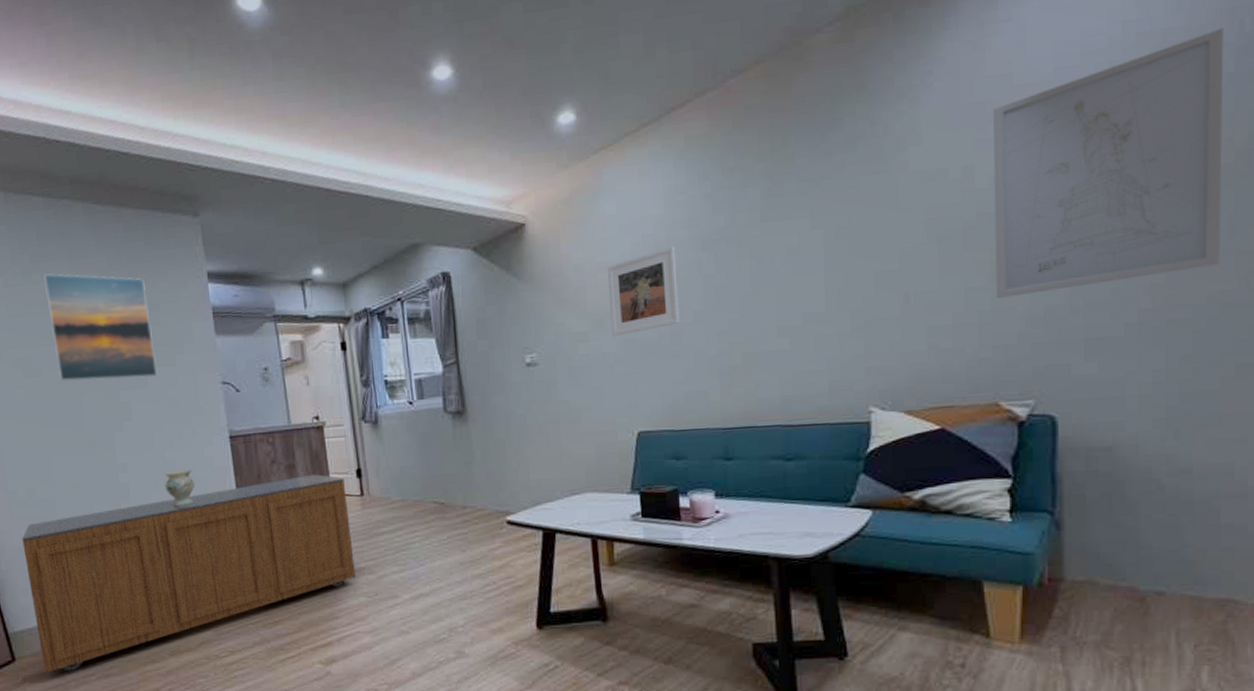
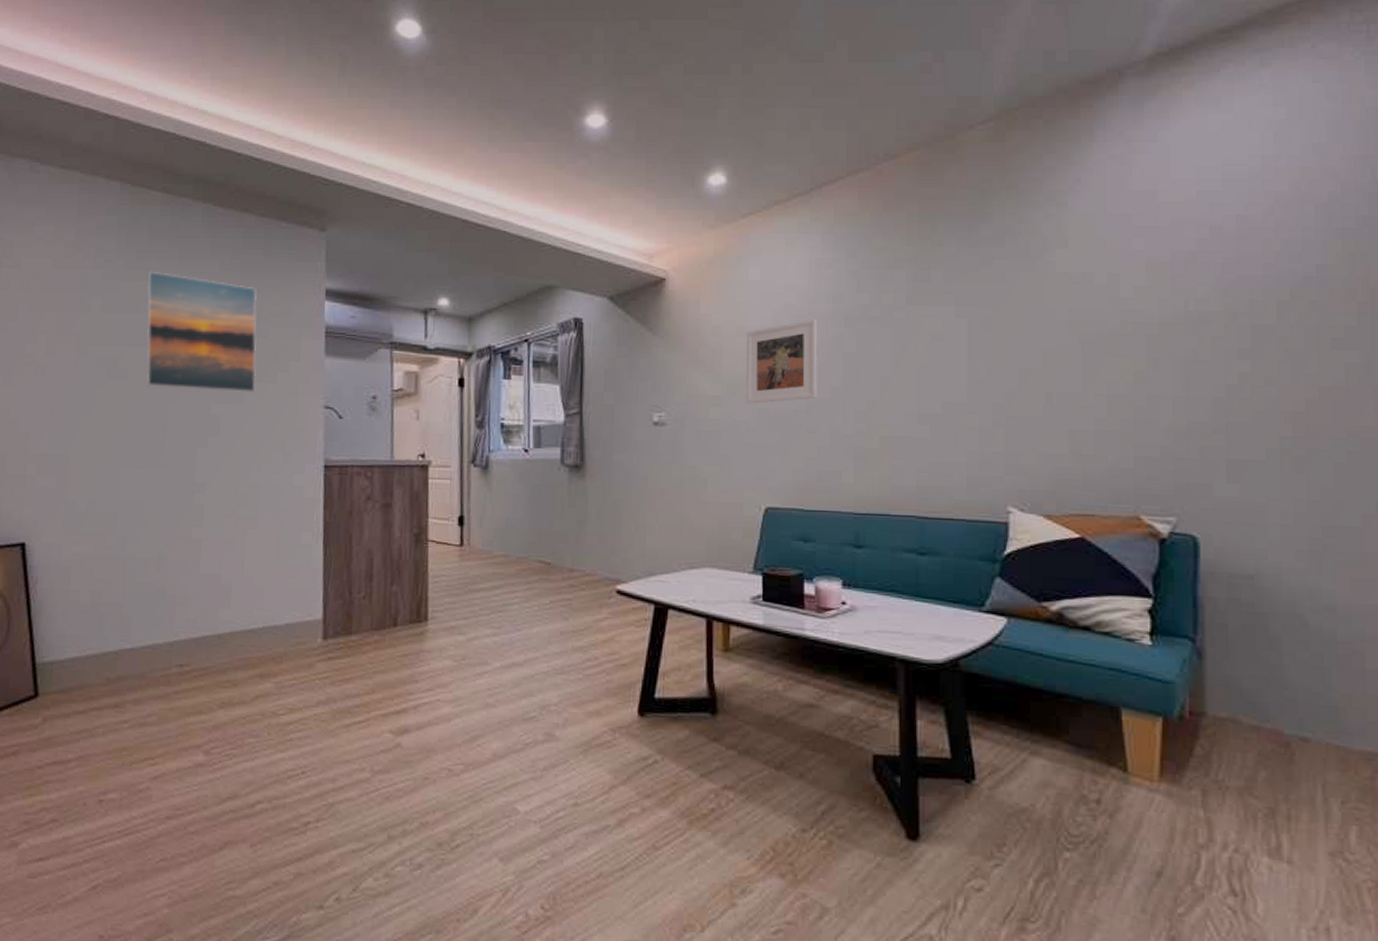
sideboard: present [22,474,356,673] -> none [70,516,445,716]
vase: present [165,470,195,507] -> none [244,497,278,537]
wall art: present [993,27,1224,298] -> none [1138,173,1359,409]

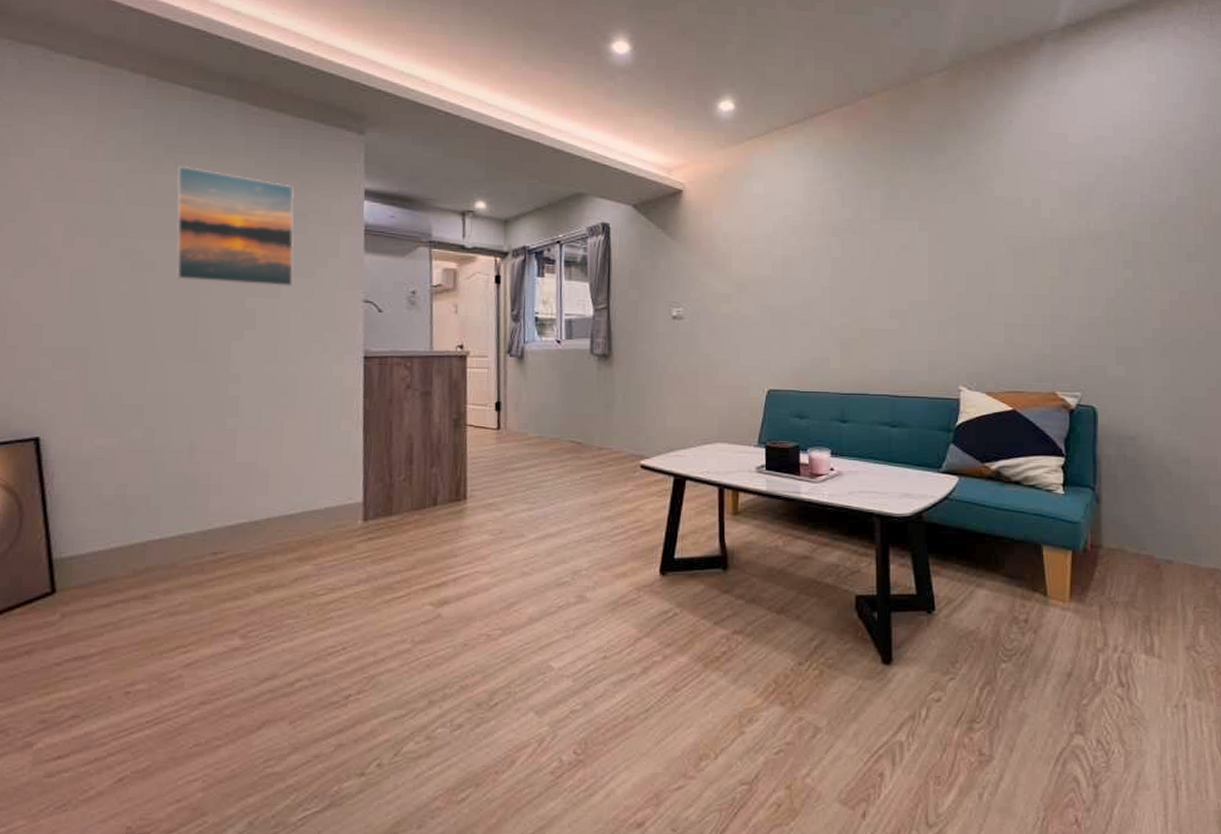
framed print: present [746,318,818,404] -> none [751,228,811,301]

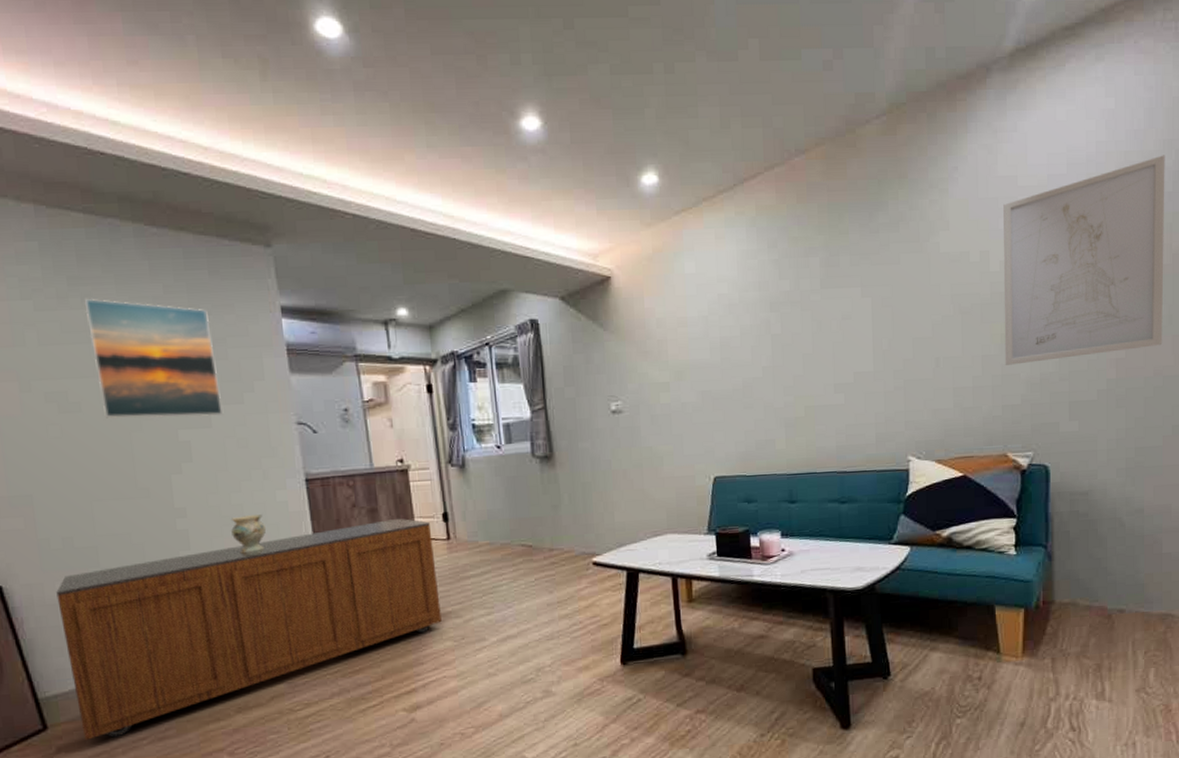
sideboard: none [92,403,483,608] -> present [56,518,442,740]
vase: none [282,387,317,426] -> present [231,514,266,554]
wall art: none [1054,127,1205,307] -> present [1003,155,1165,365]

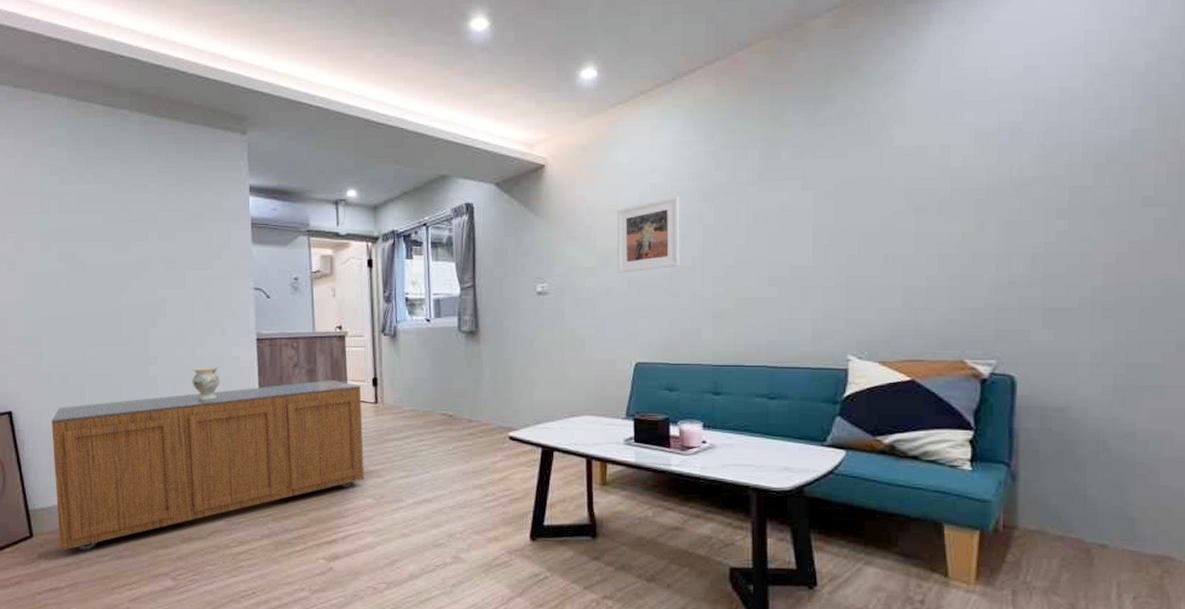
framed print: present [84,298,224,419] -> none [96,175,195,278]
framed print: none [686,306,751,387] -> present [616,196,680,273]
wall art: present [1003,155,1165,365] -> none [965,43,1173,265]

